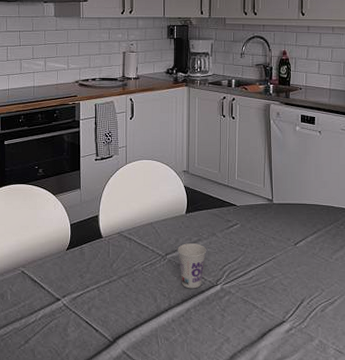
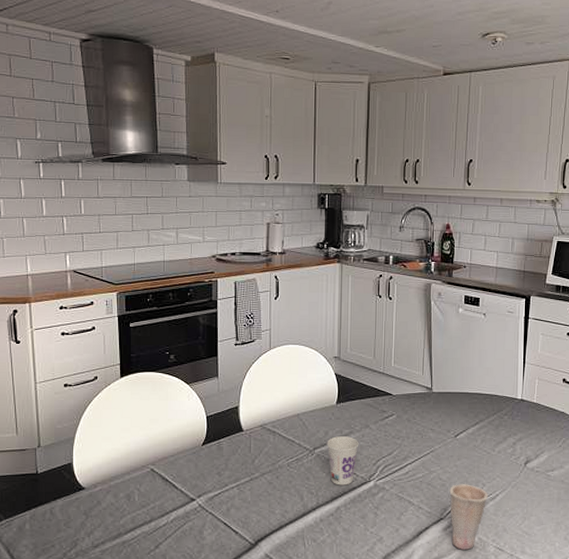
cup: none [291,288,328,351] -> present [449,483,489,550]

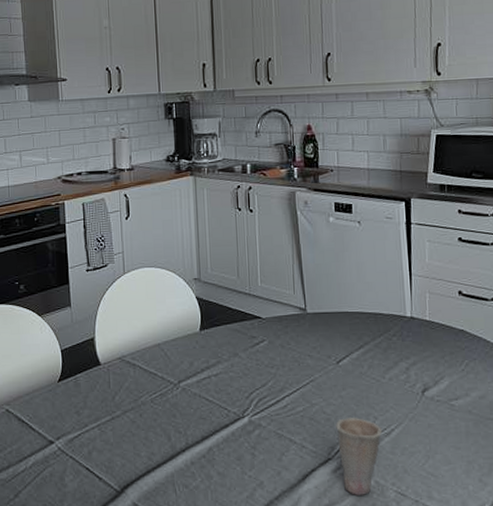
cup: present [326,436,359,485] -> none [192,367,229,423]

